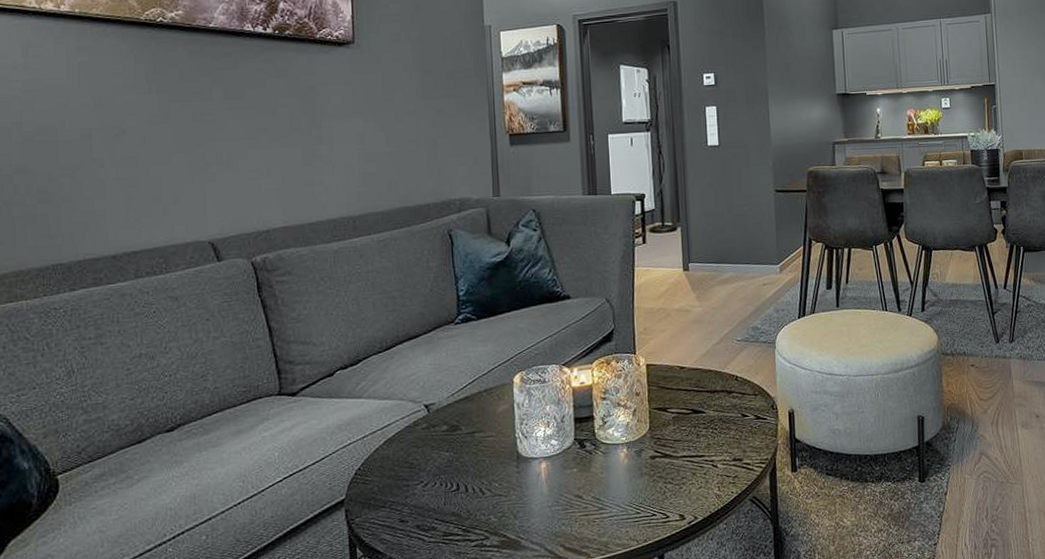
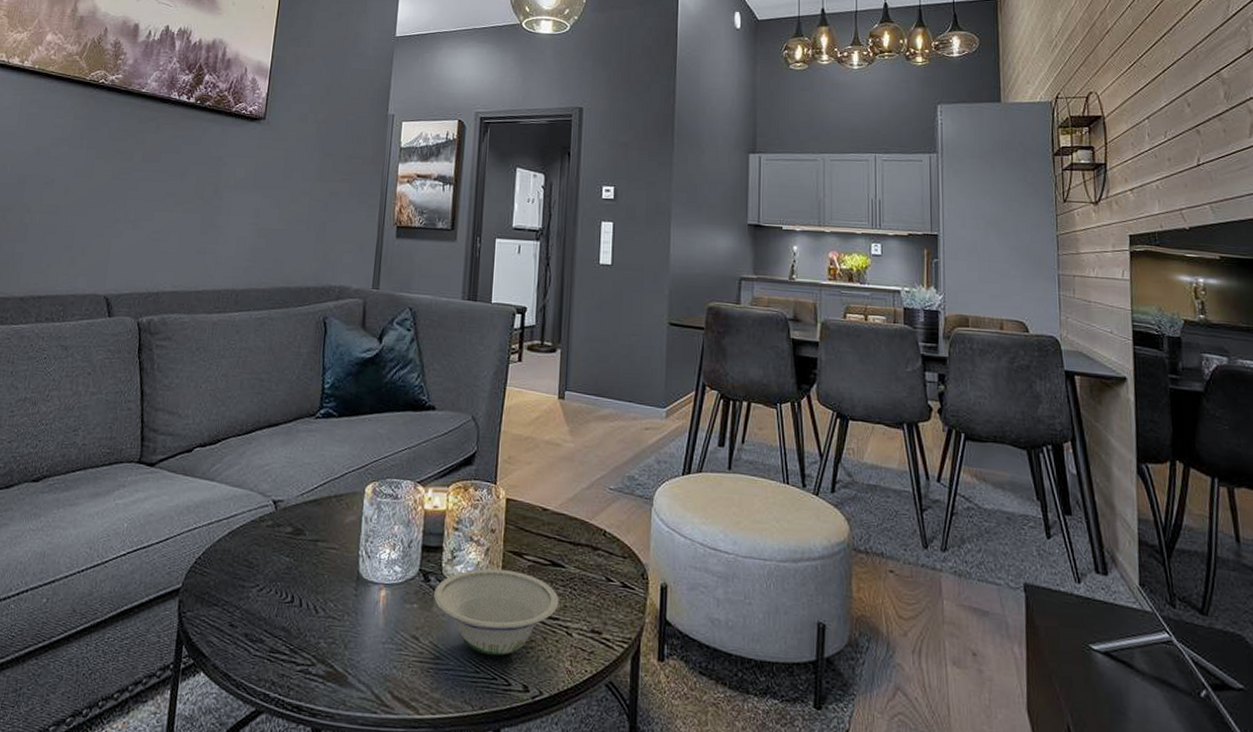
bowl: none [591,424,703,498] -> present [434,568,559,656]

